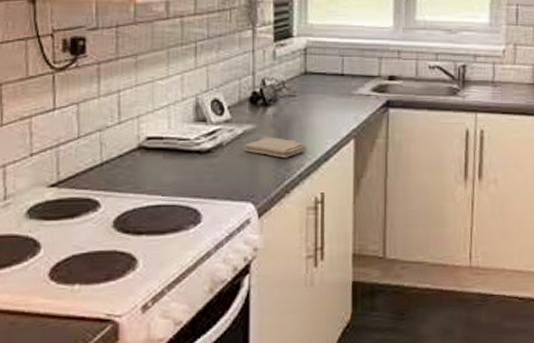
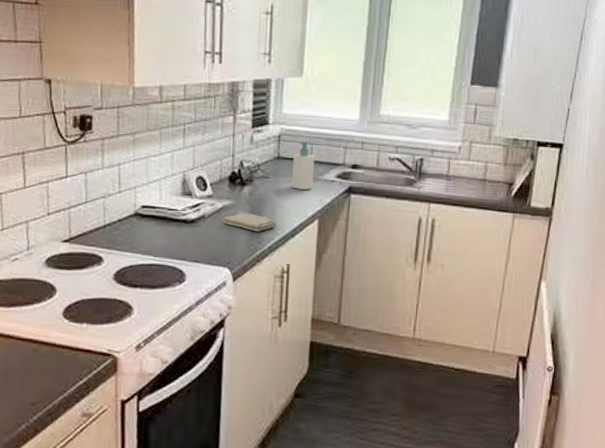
soap bottle: none [322,53,347,107] -> present [292,141,315,190]

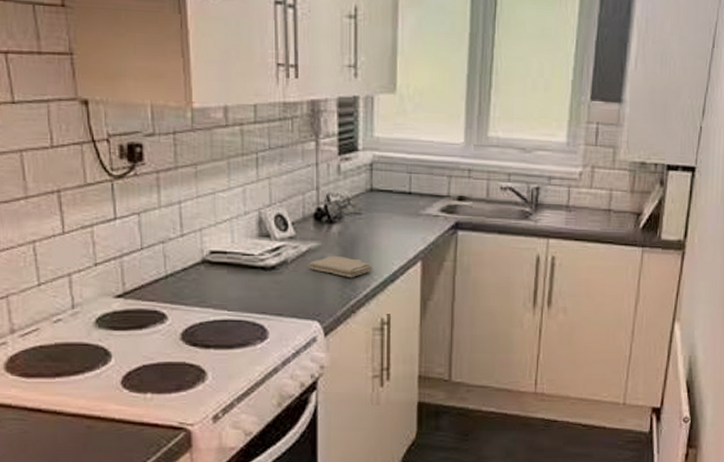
soap bottle: present [292,141,315,190] -> none [389,169,414,227]

